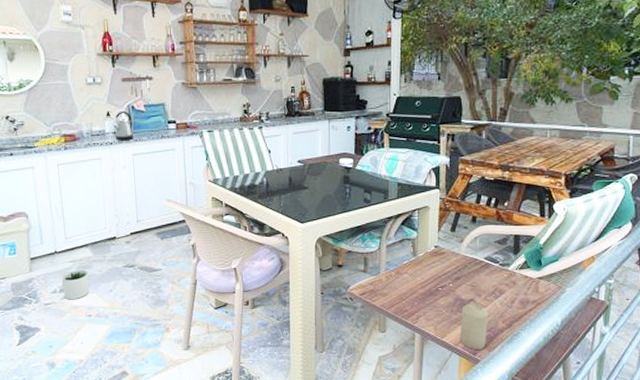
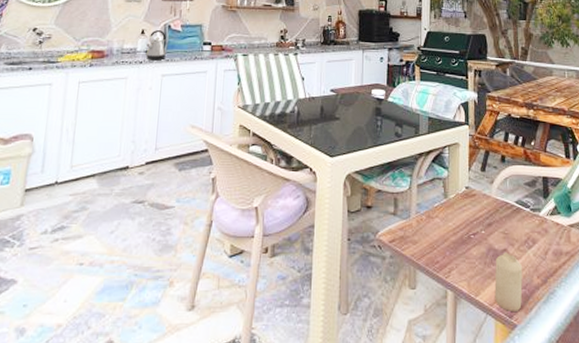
planter: present [61,270,90,300] -> none [55,206,90,243]

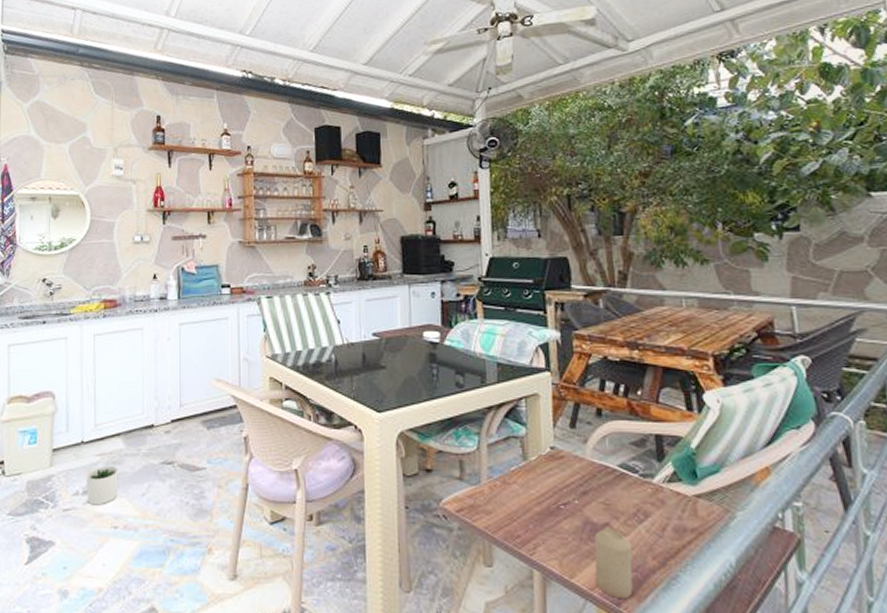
planter: none [55,206,90,243] -> present [86,467,118,505]
kettle: present [145,30,167,61] -> none [160,274,183,308]

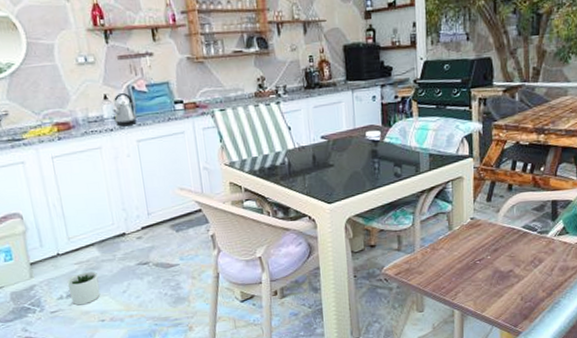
kettle: none [160,274,183,308] -> present [113,93,137,127]
candle: present [594,527,633,598] -> none [500,273,529,322]

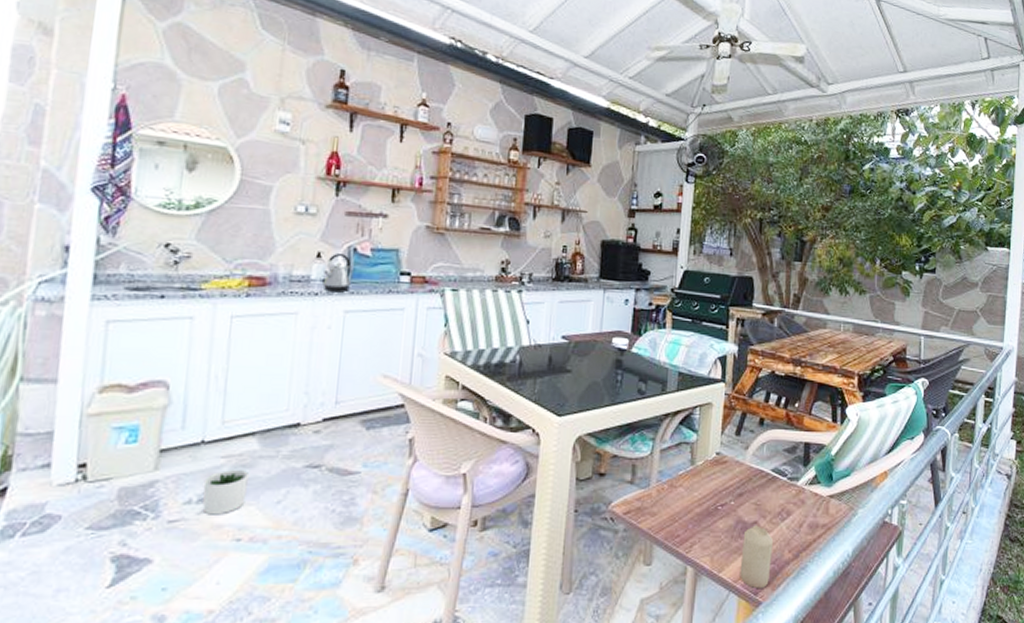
candle: none [500,273,529,322] -> present [740,525,774,588]

